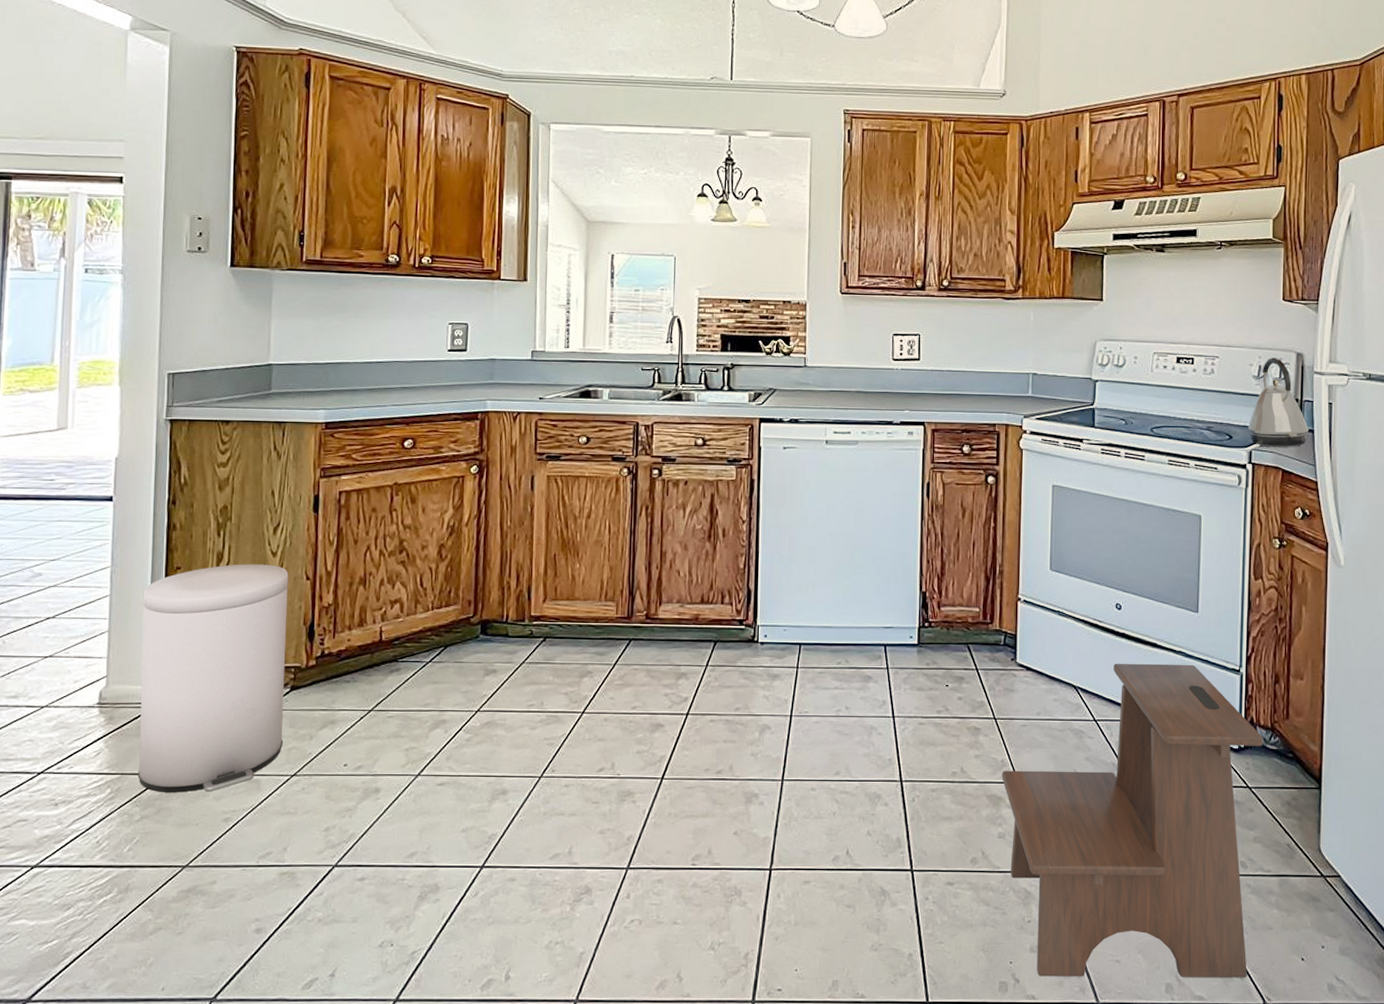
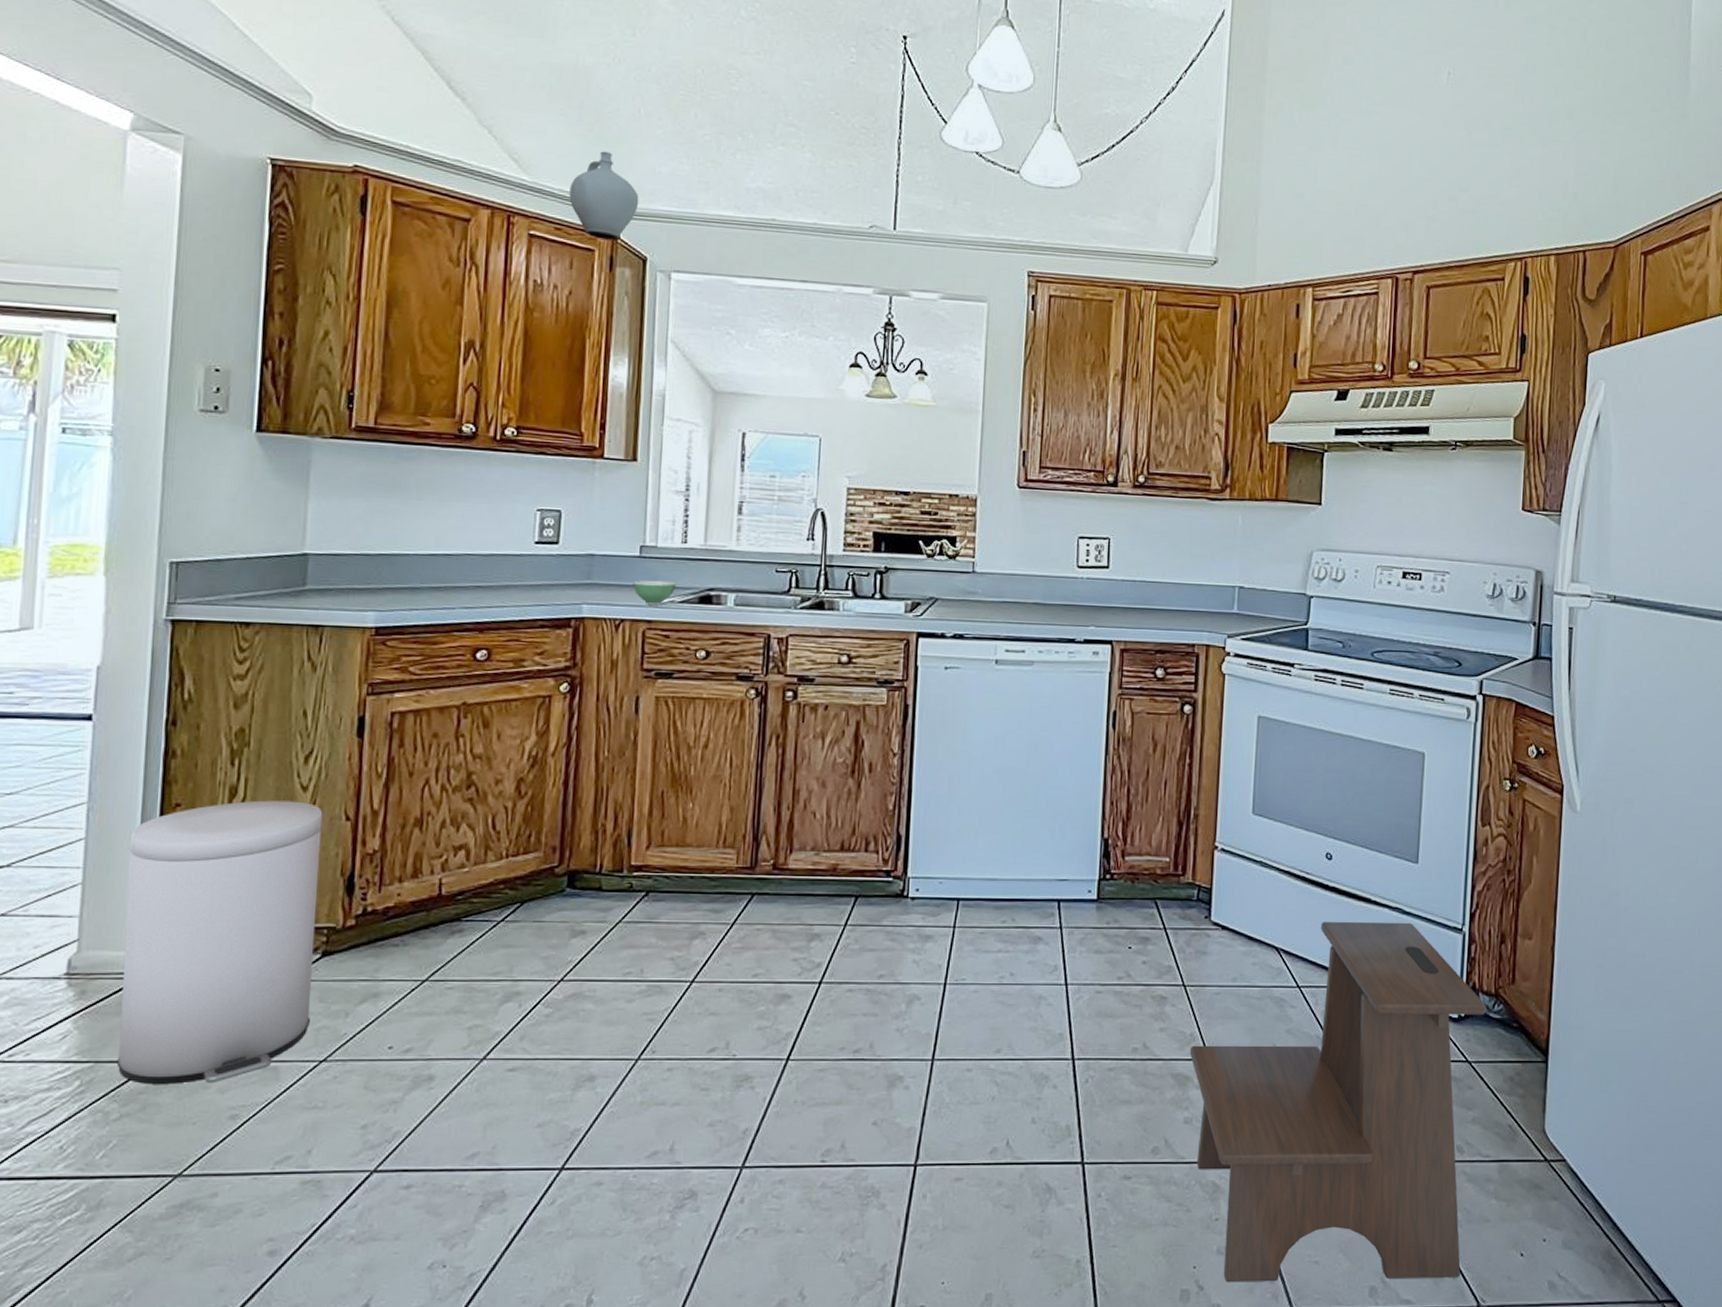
ceramic jug: none [467,27,523,99] -> present [569,151,639,240]
bowl: none [526,379,562,400] -> present [632,580,678,606]
kettle: present [1248,358,1309,448] -> none [1480,575,1546,678]

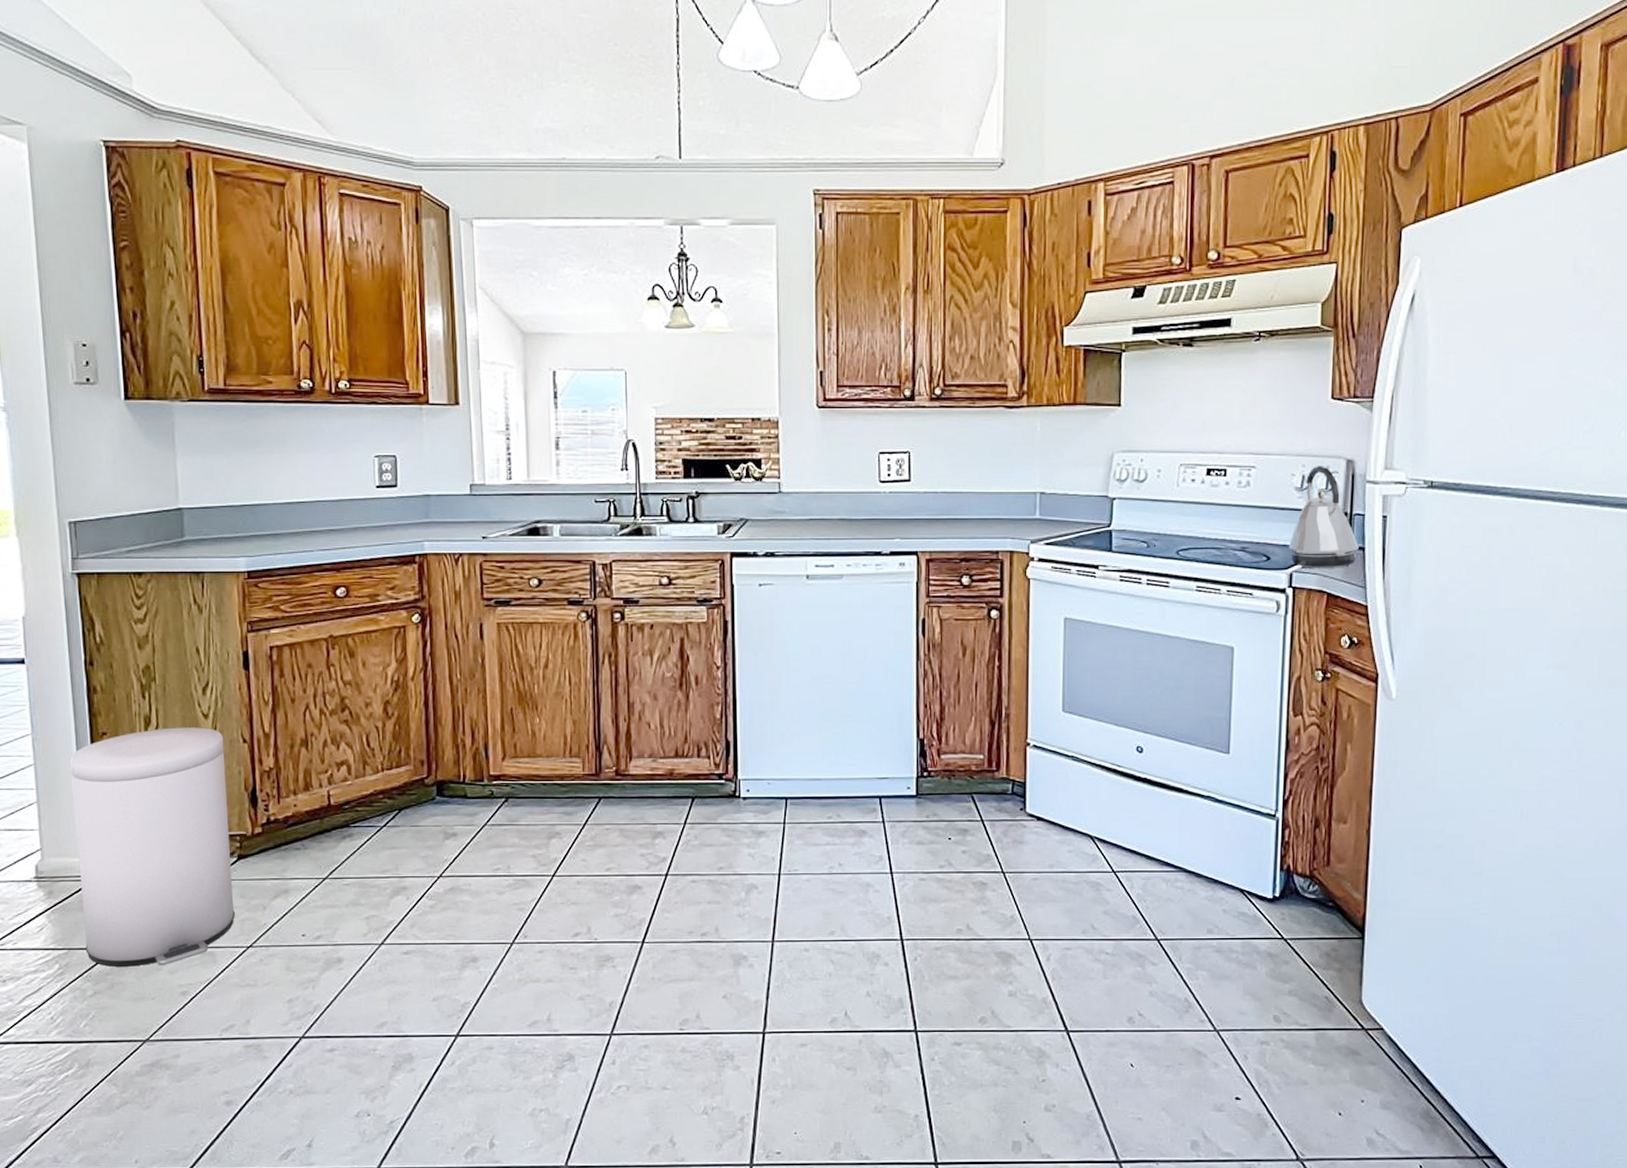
ceramic jug: present [569,151,639,240] -> none [371,105,437,192]
bowl: present [632,580,678,606] -> none [466,516,507,539]
step stool: present [1189,921,1486,1283] -> none [1011,810,1301,1136]
kettle: none [1480,575,1546,678] -> present [1289,466,1359,569]

